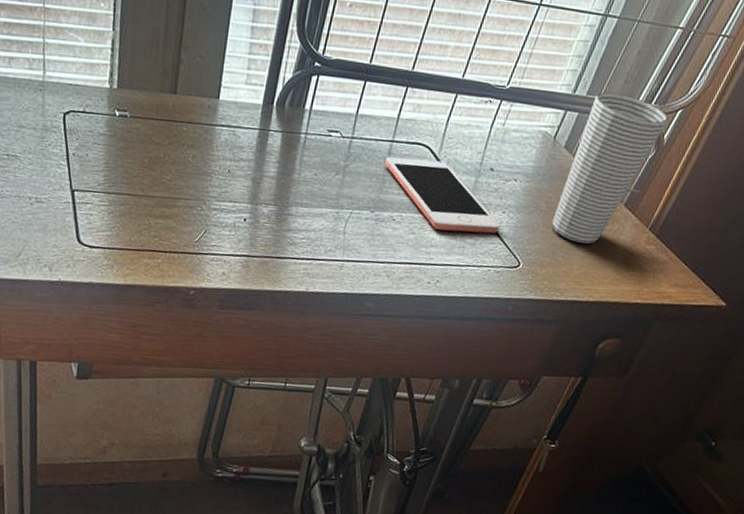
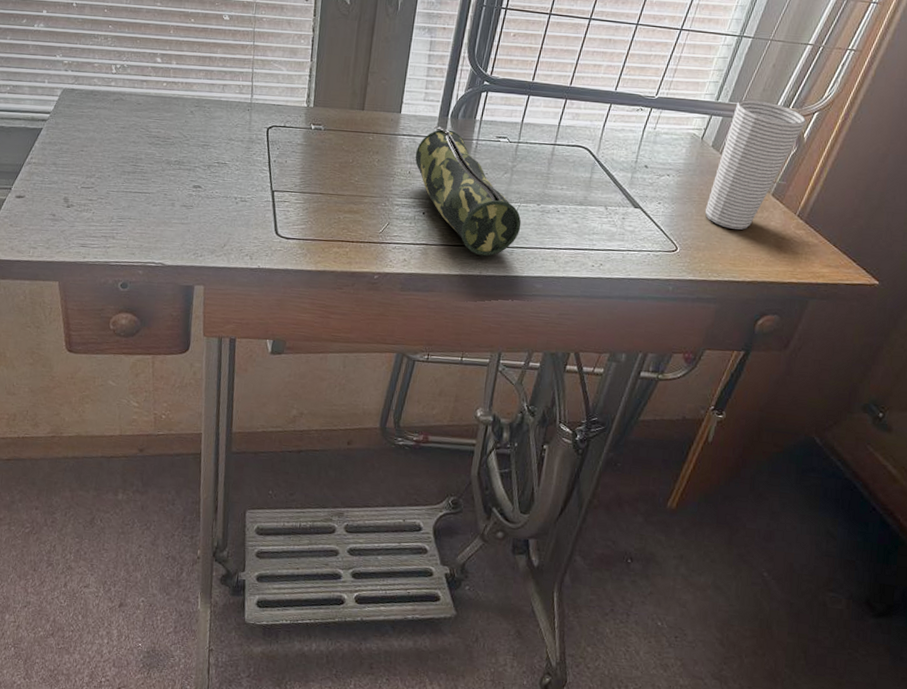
pencil case: none [235,114,353,270] -> present [415,125,522,256]
cell phone: present [385,157,500,234] -> none [549,158,657,222]

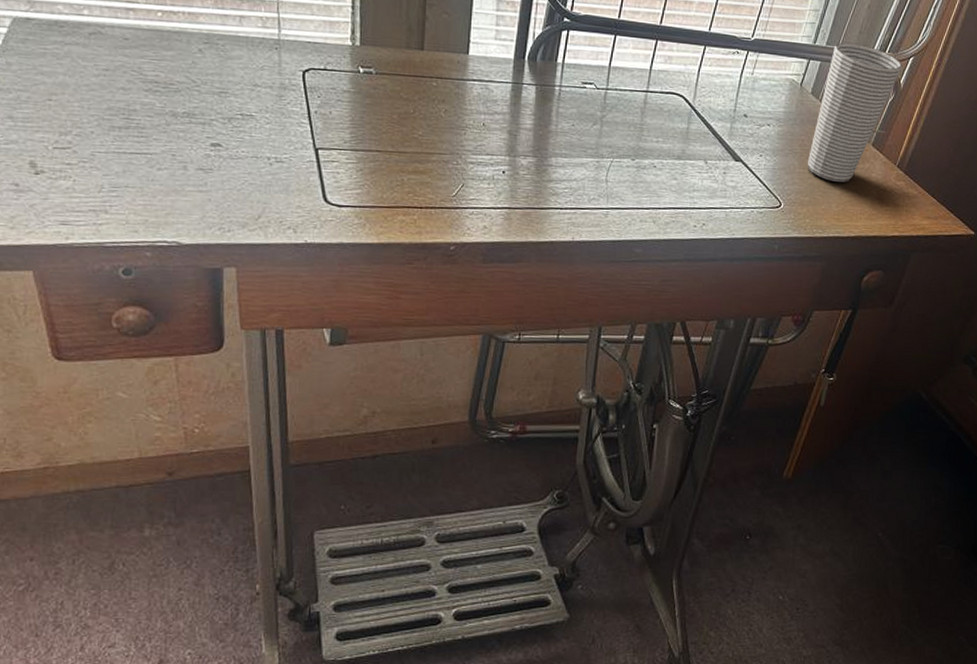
pencil case: present [415,125,522,256] -> none [489,69,615,220]

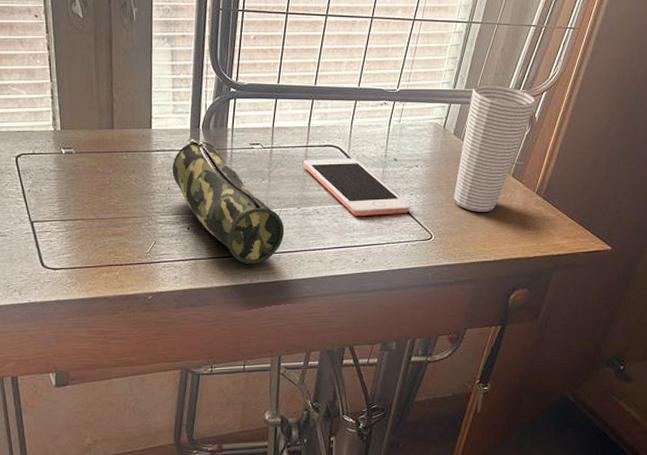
pencil case: none [489,69,615,220] -> present [172,138,285,265]
cell phone: none [642,106,759,177] -> present [303,158,410,216]

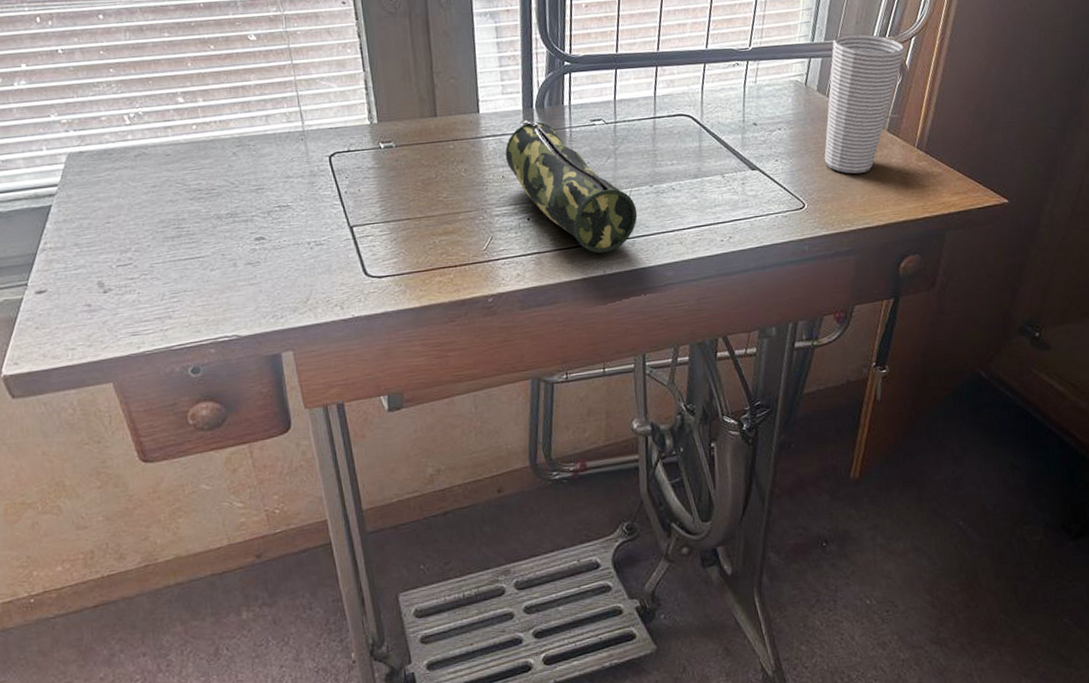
cell phone: present [303,158,410,216] -> none [652,126,777,190]

